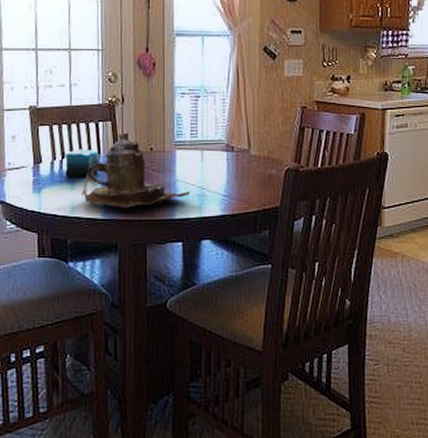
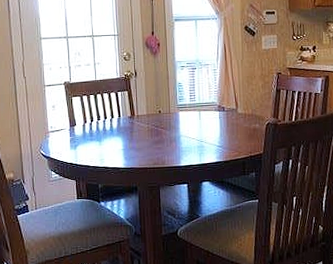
candle: present [65,149,99,177] -> none [94,113,120,136]
teapot: present [81,132,191,209] -> none [107,99,193,160]

